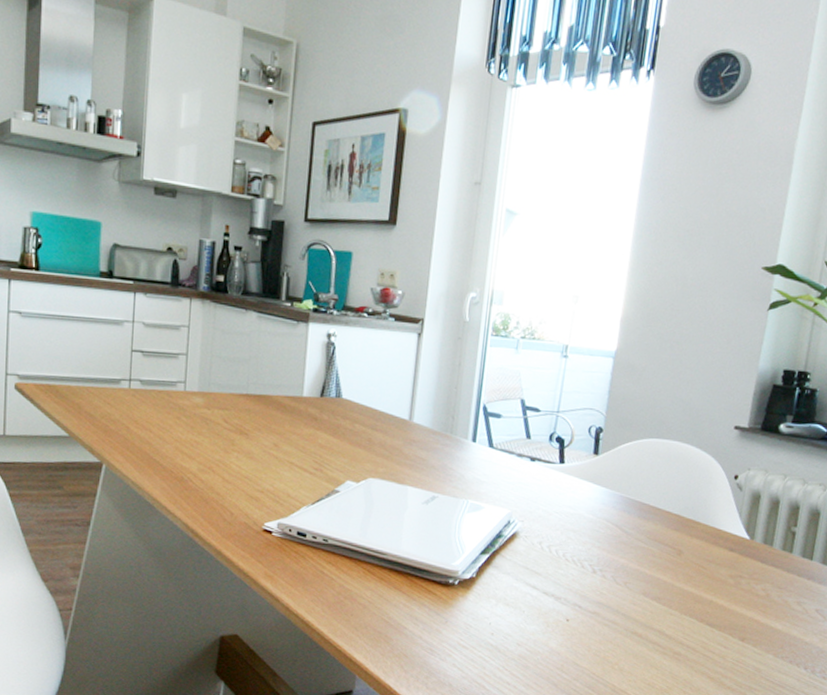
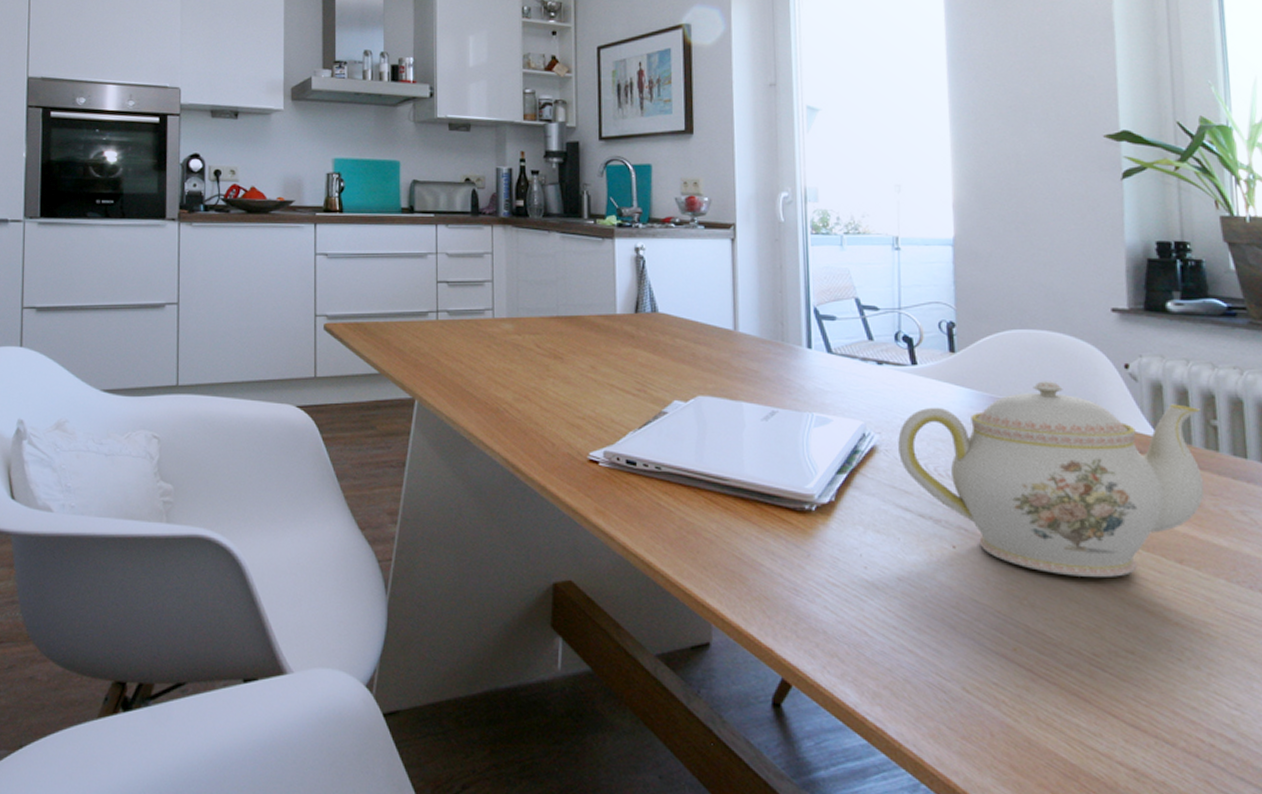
teapot: none [535,485,786,650] -> present [898,381,1205,577]

